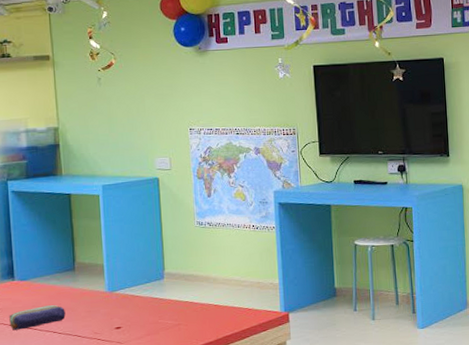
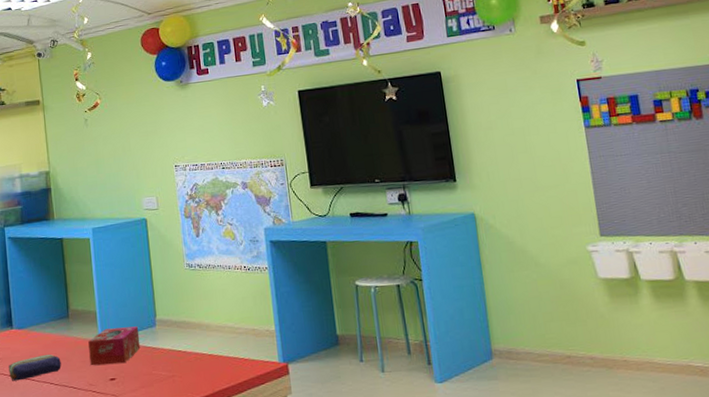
tissue box: none [94,279,148,316] -> present [88,326,141,366]

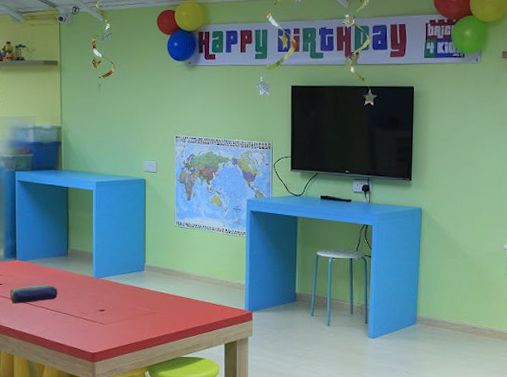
tissue box: present [88,326,141,366] -> none [83,268,129,299]

